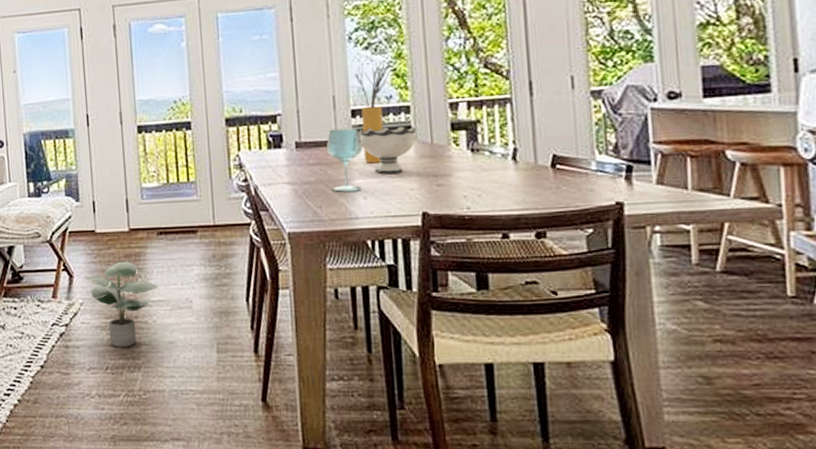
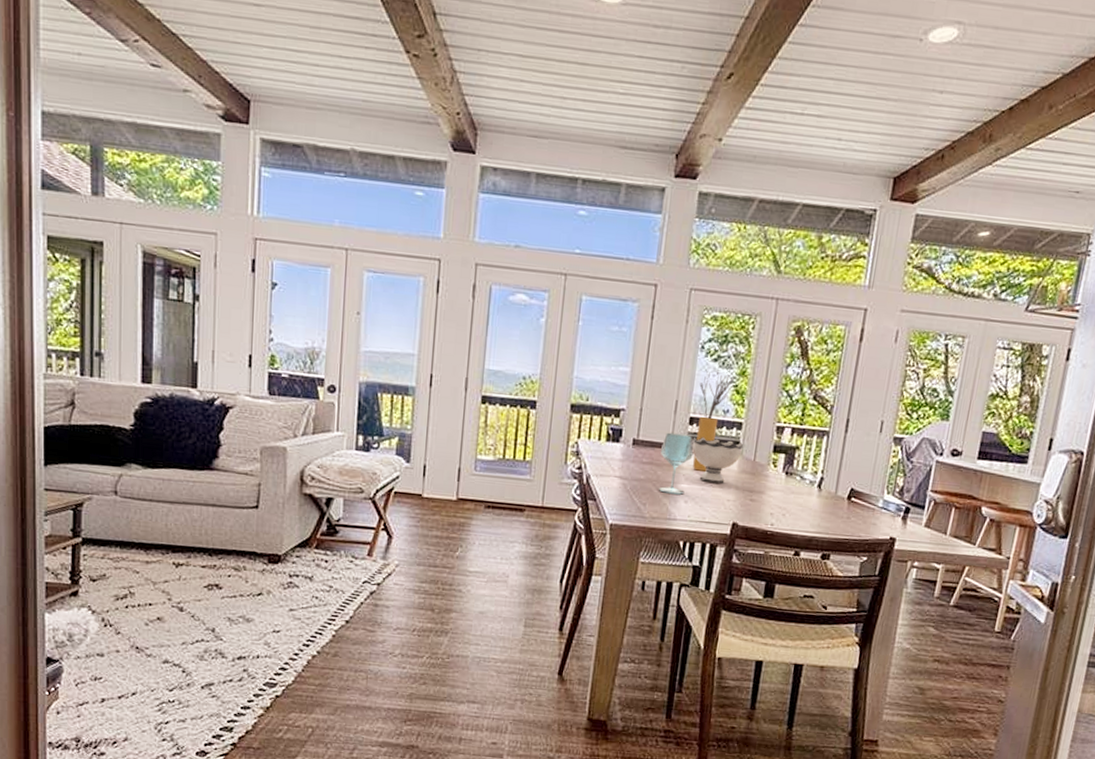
potted plant: present [85,261,159,347] -> none [404,529,478,612]

